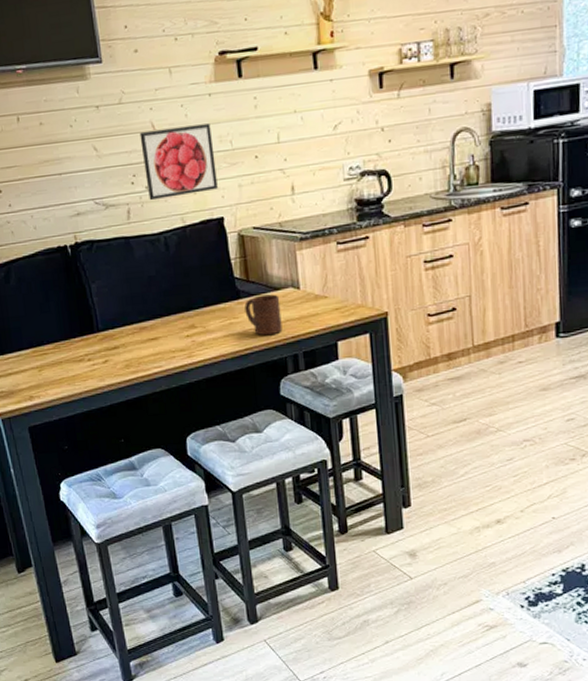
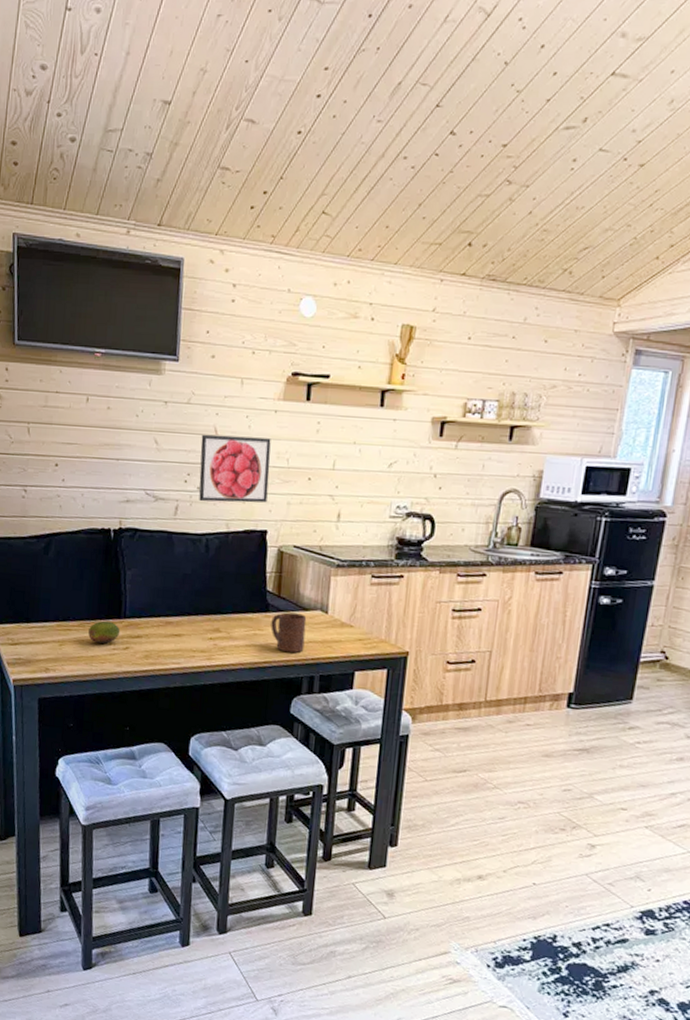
fruit: none [65,337,97,362] -> present [88,620,120,644]

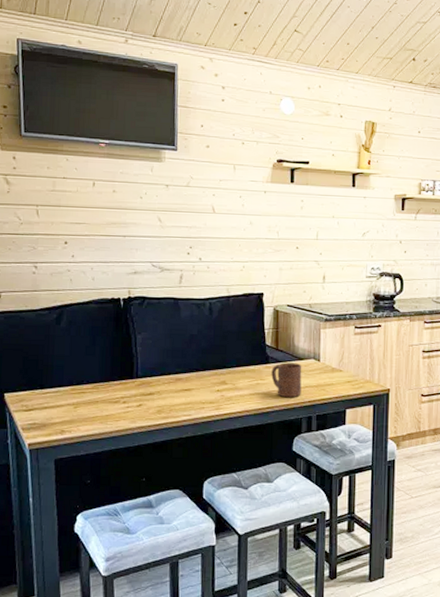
fruit: present [88,620,120,644] -> none [102,381,133,403]
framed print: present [199,434,271,503] -> none [200,212,263,271]

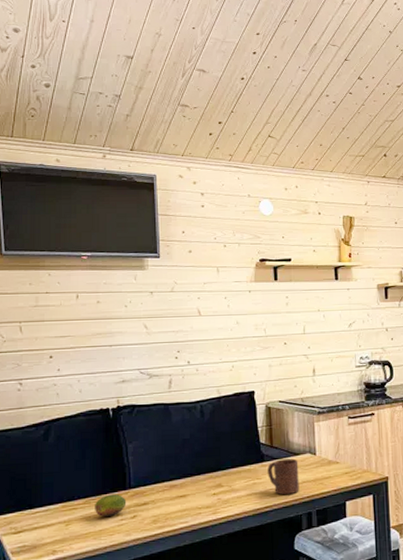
fruit: none [102,381,133,403] -> present [95,494,127,517]

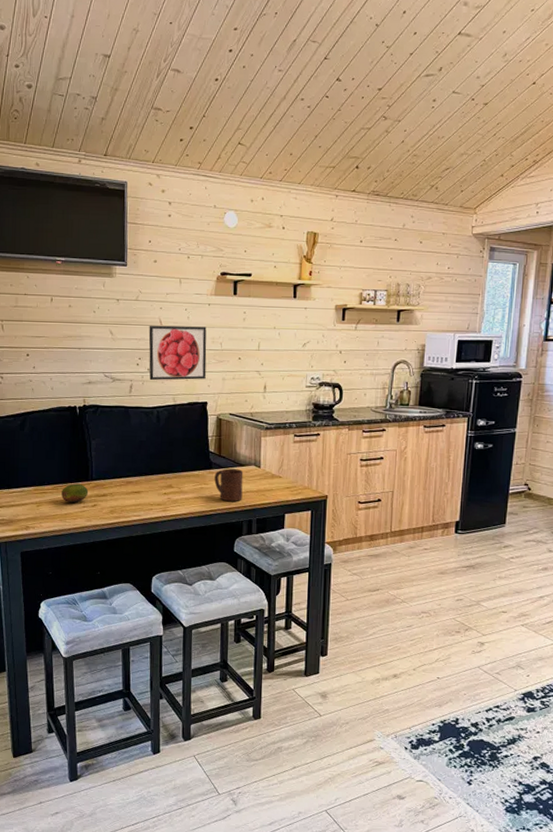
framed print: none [187,314,251,374] -> present [148,325,207,381]

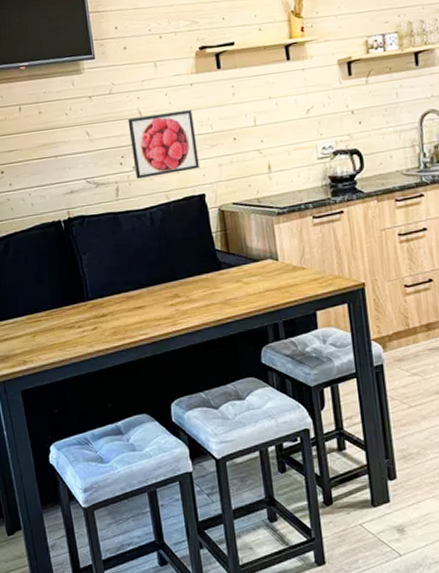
fruit: present [61,483,89,503] -> none [57,306,87,328]
cup: present [214,468,244,502] -> none [225,265,262,305]

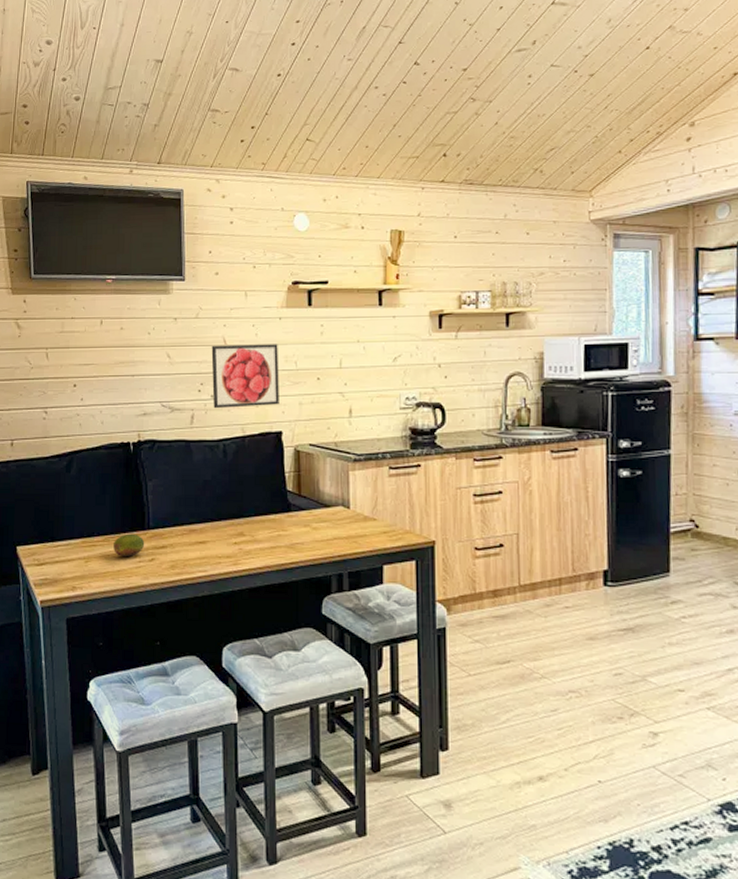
fruit: none [57,306,87,328] -> present [114,533,145,557]

